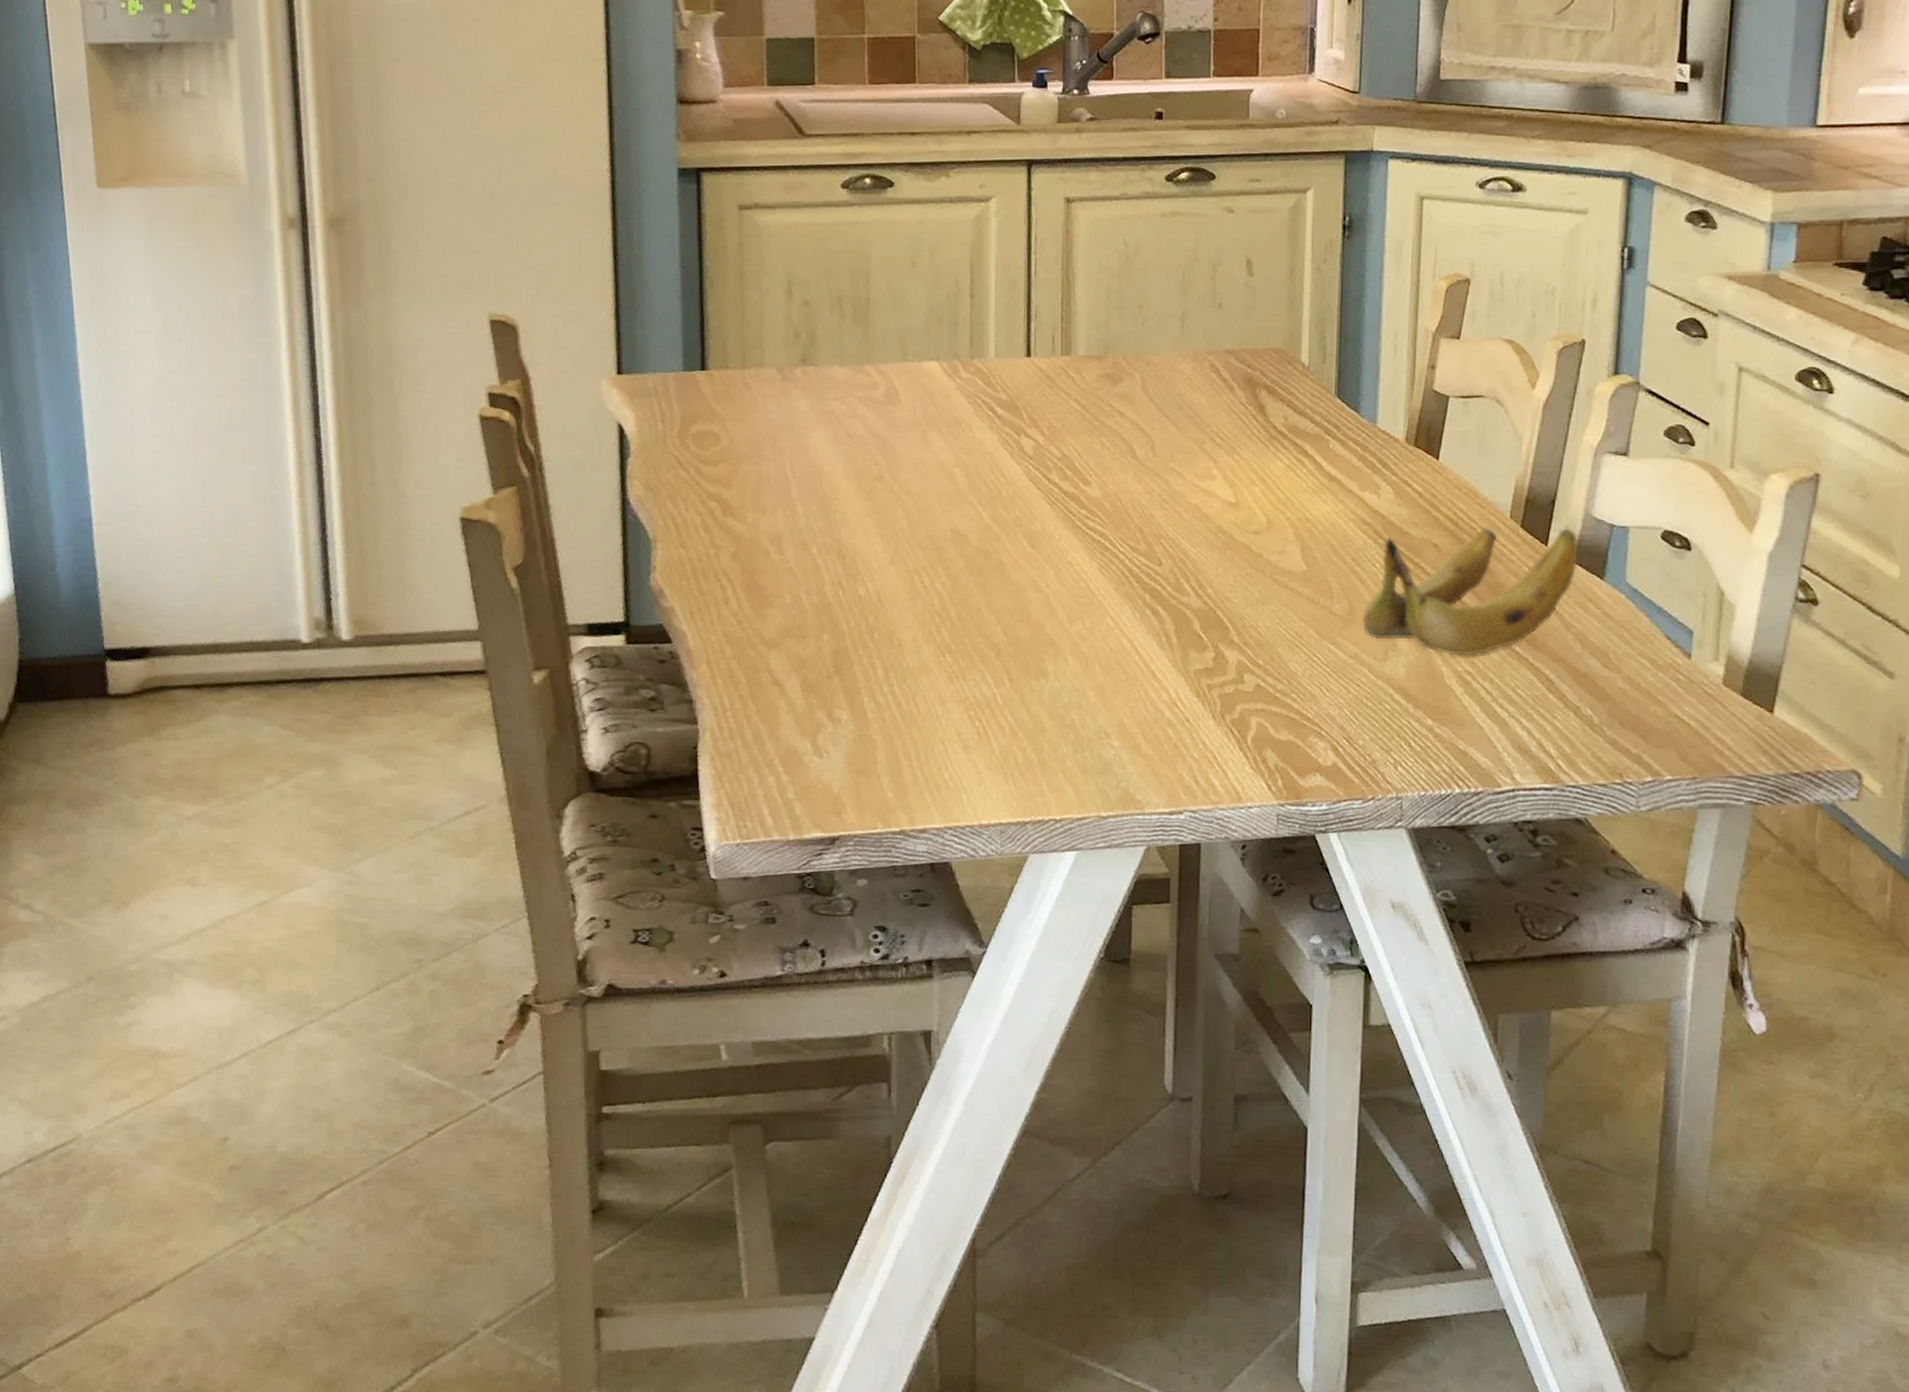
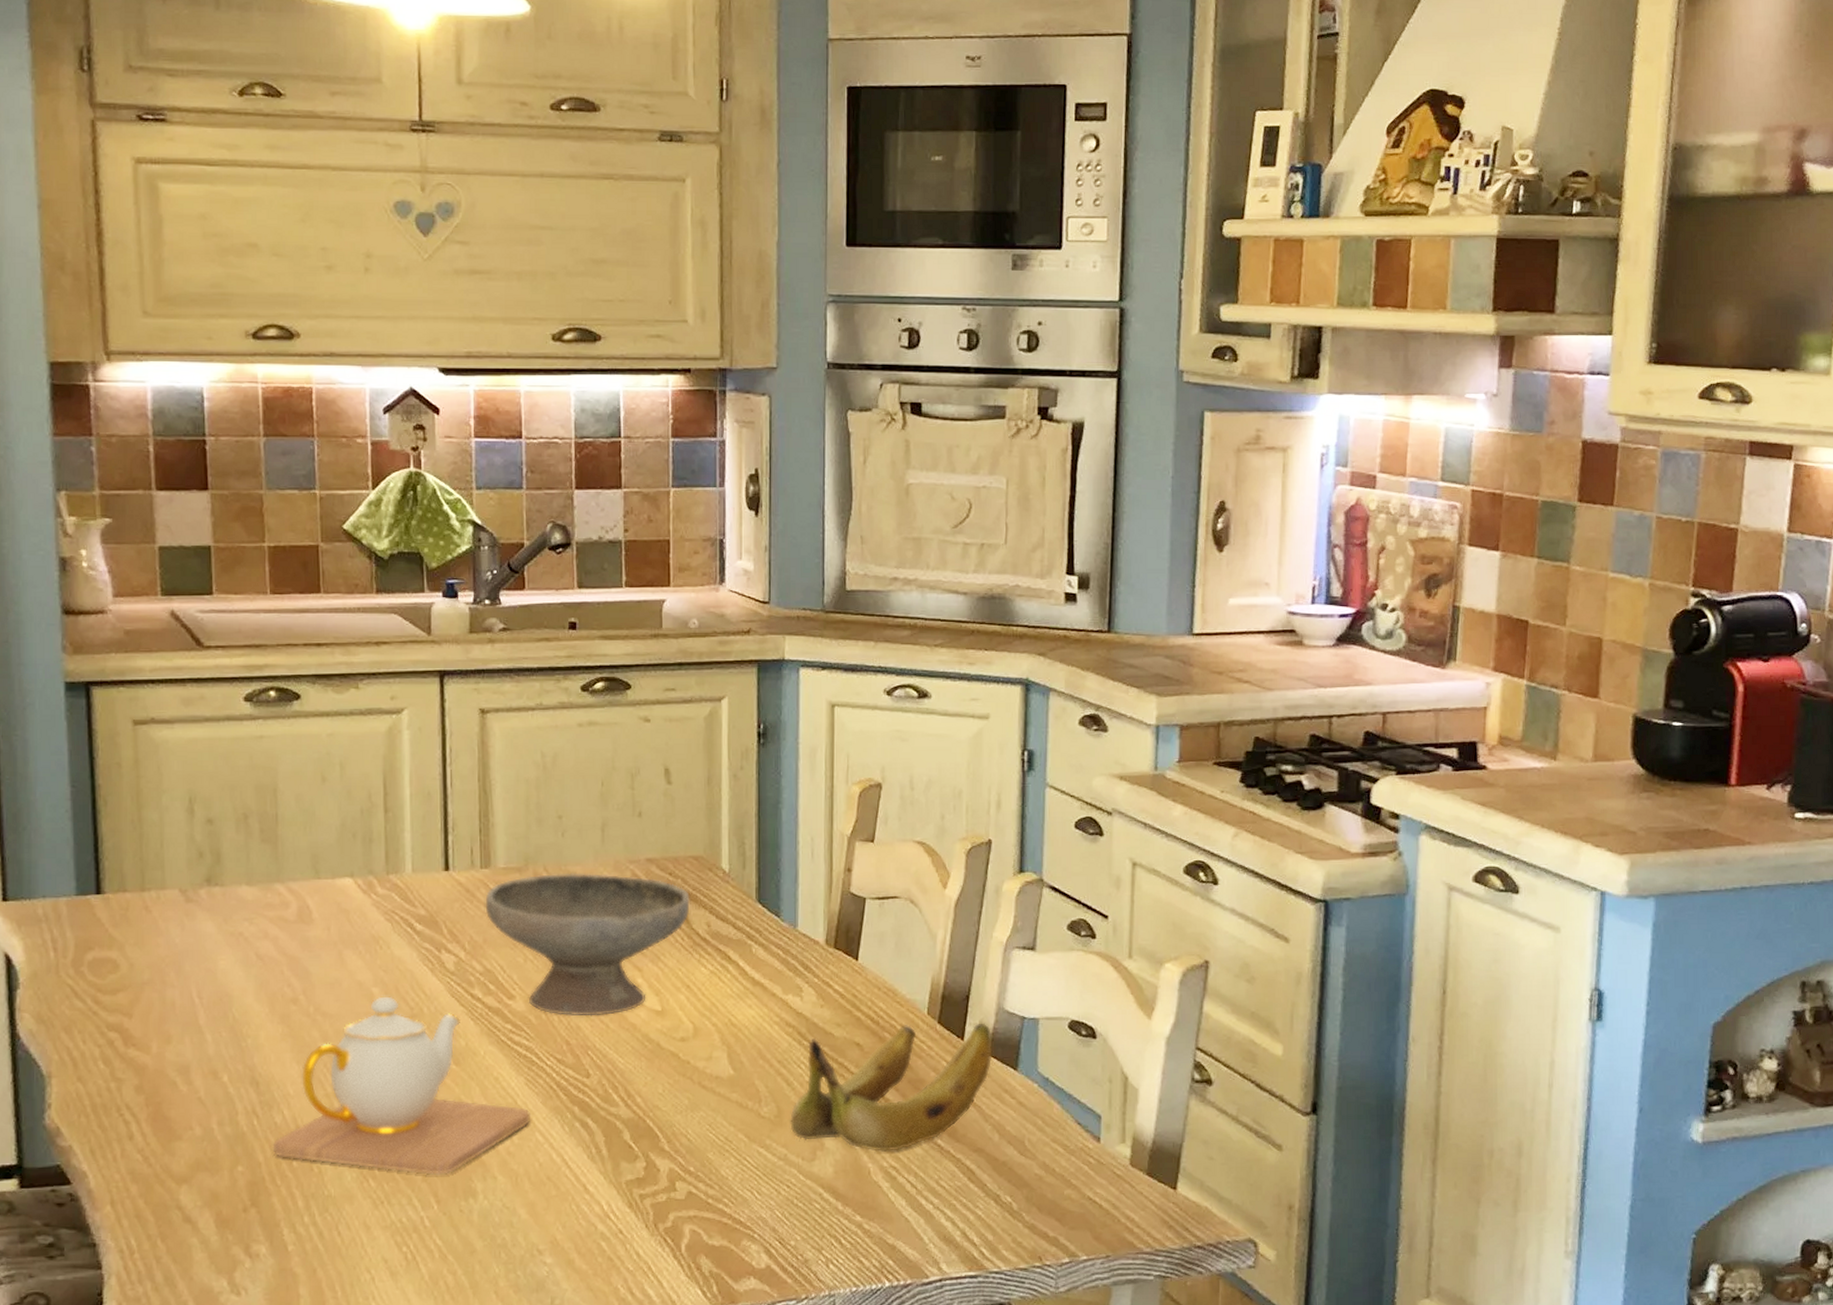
teapot: none [856,477,1103,654] -> present [272,996,531,1175]
bowl: none [1064,362,1268,506] -> present [485,873,690,1016]

